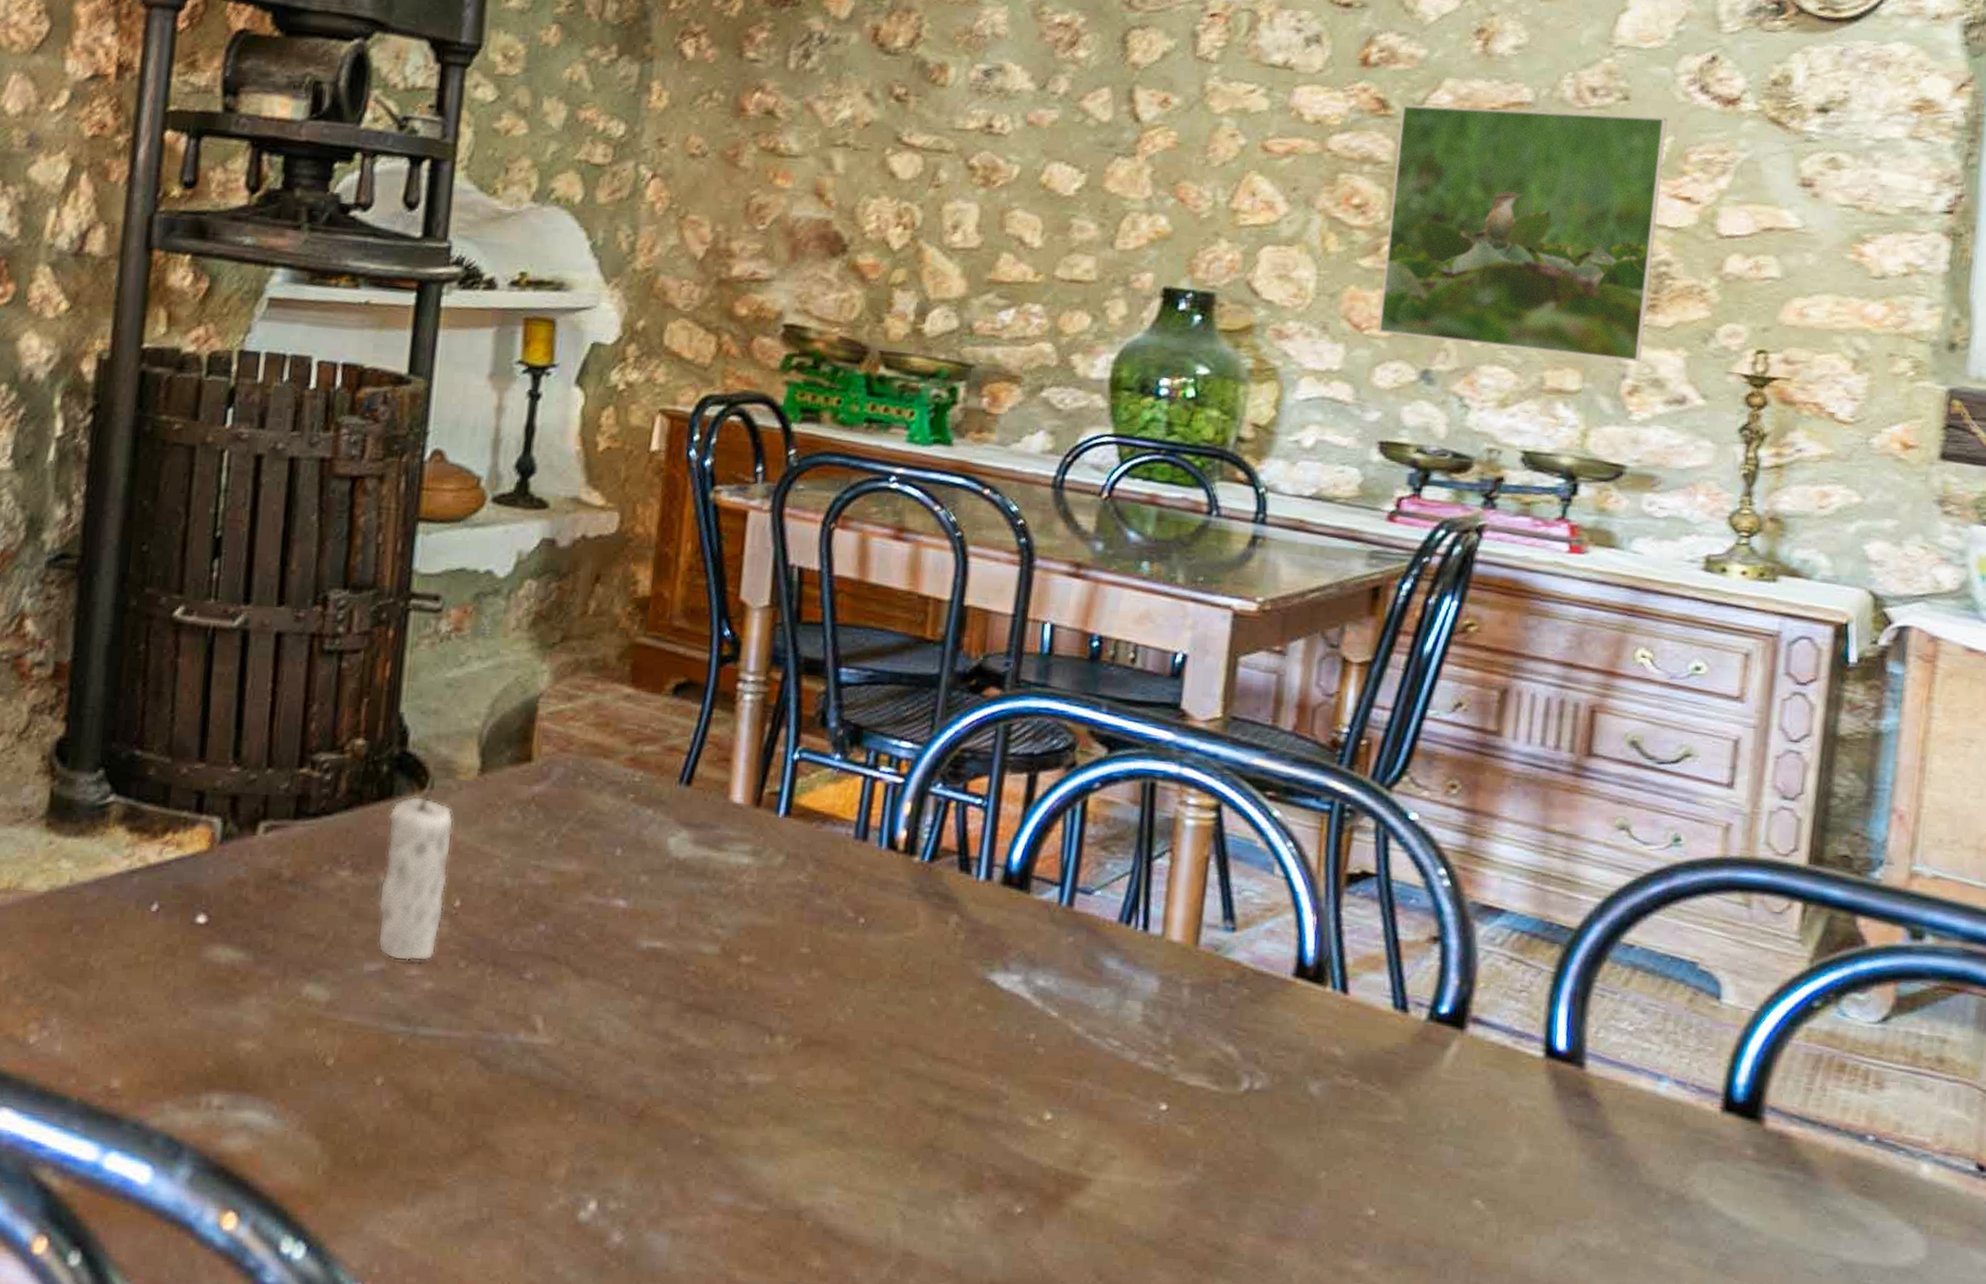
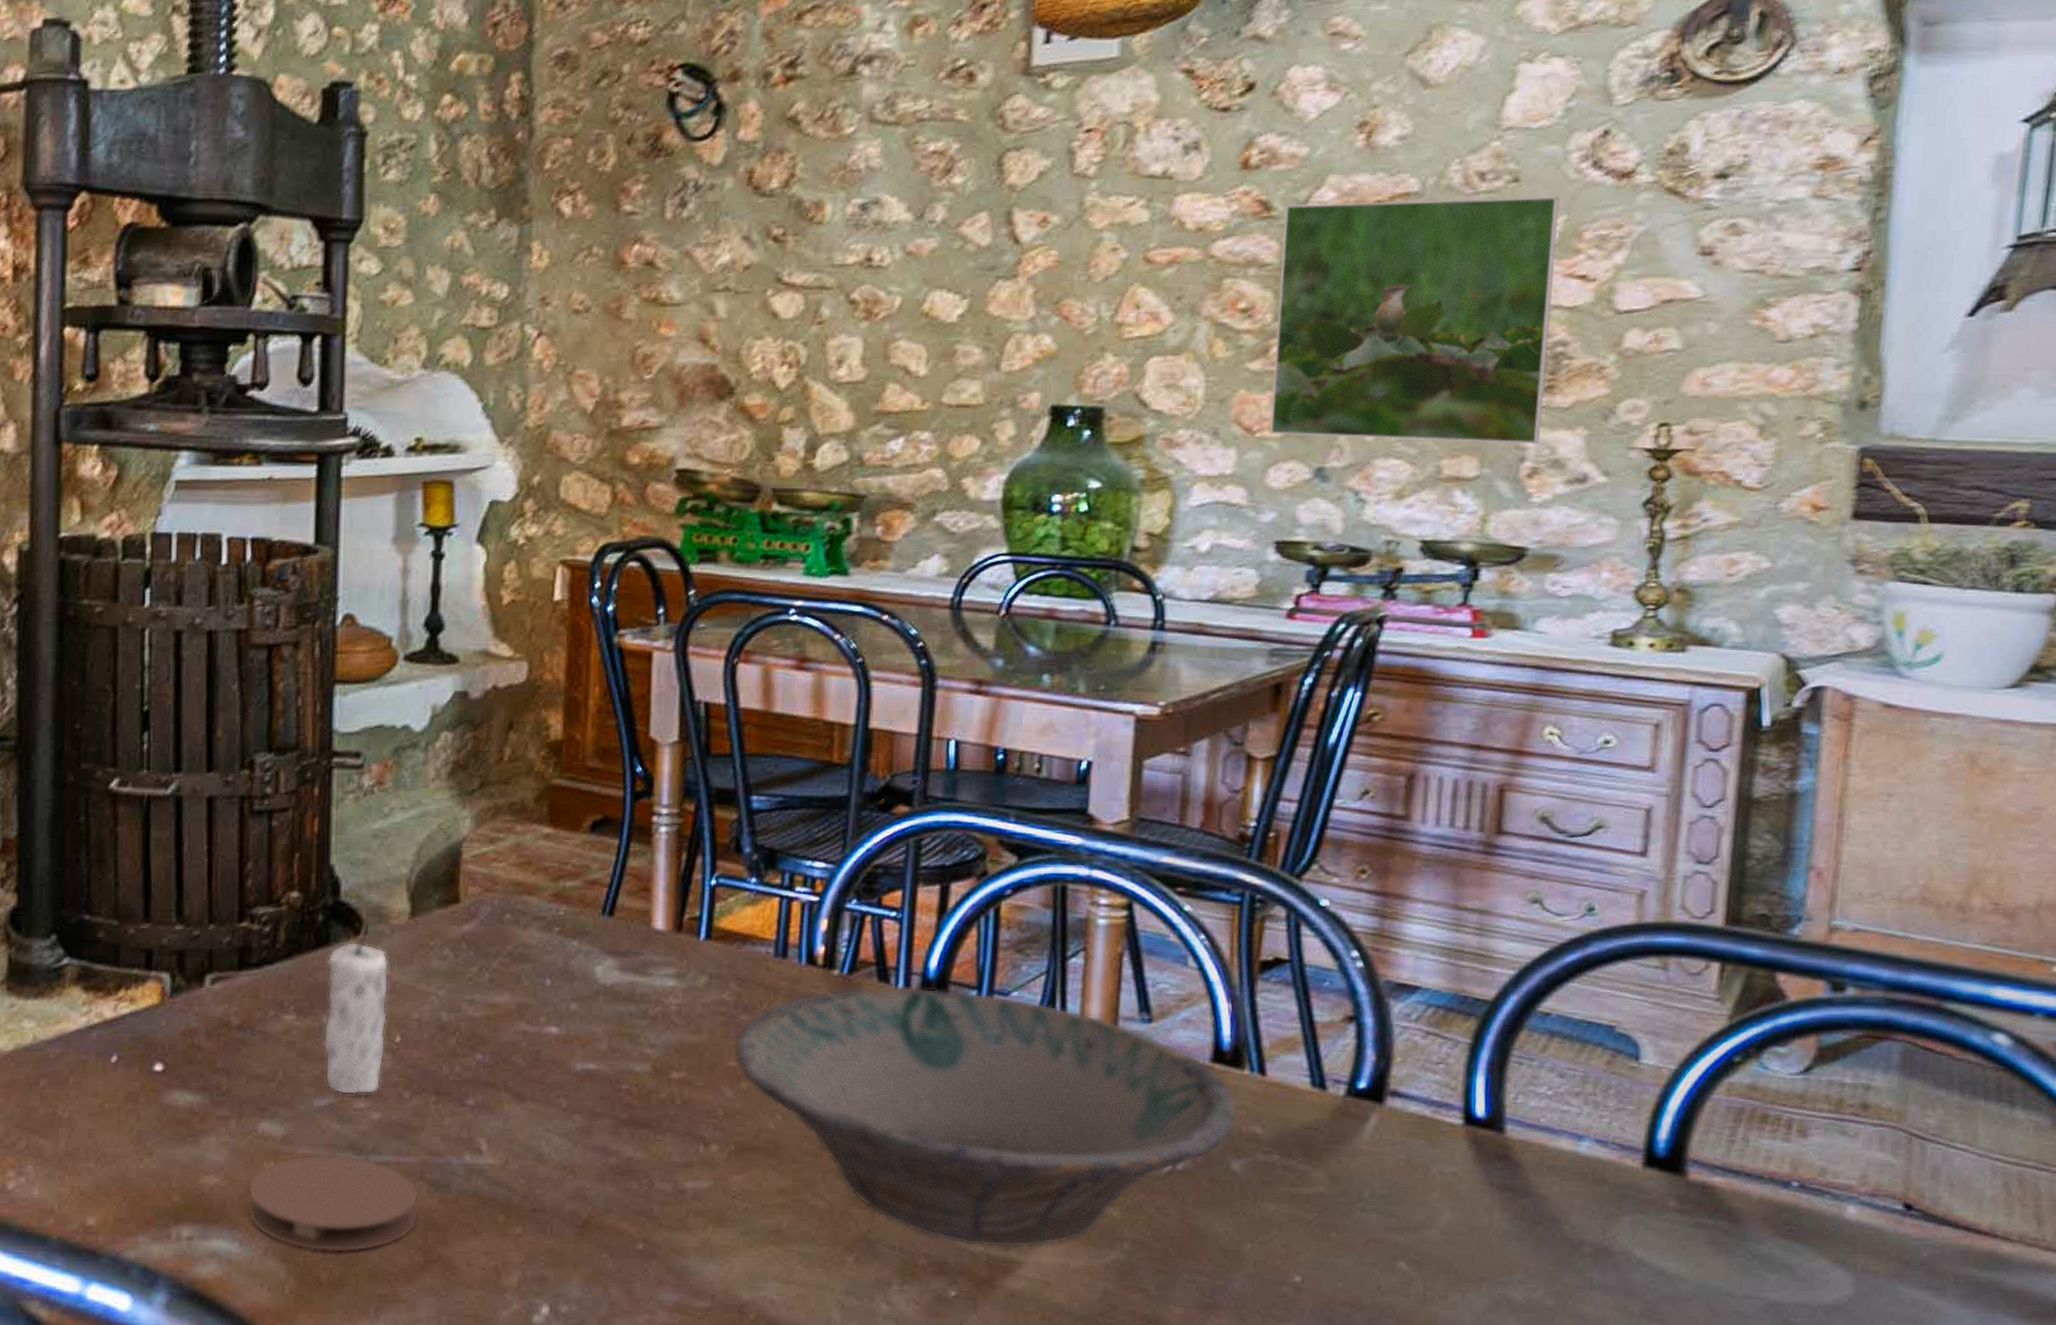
coaster: none [284,1023,468,1132] -> present [248,1154,419,1252]
bowl: none [807,877,1318,1165] -> present [734,986,1238,1249]

